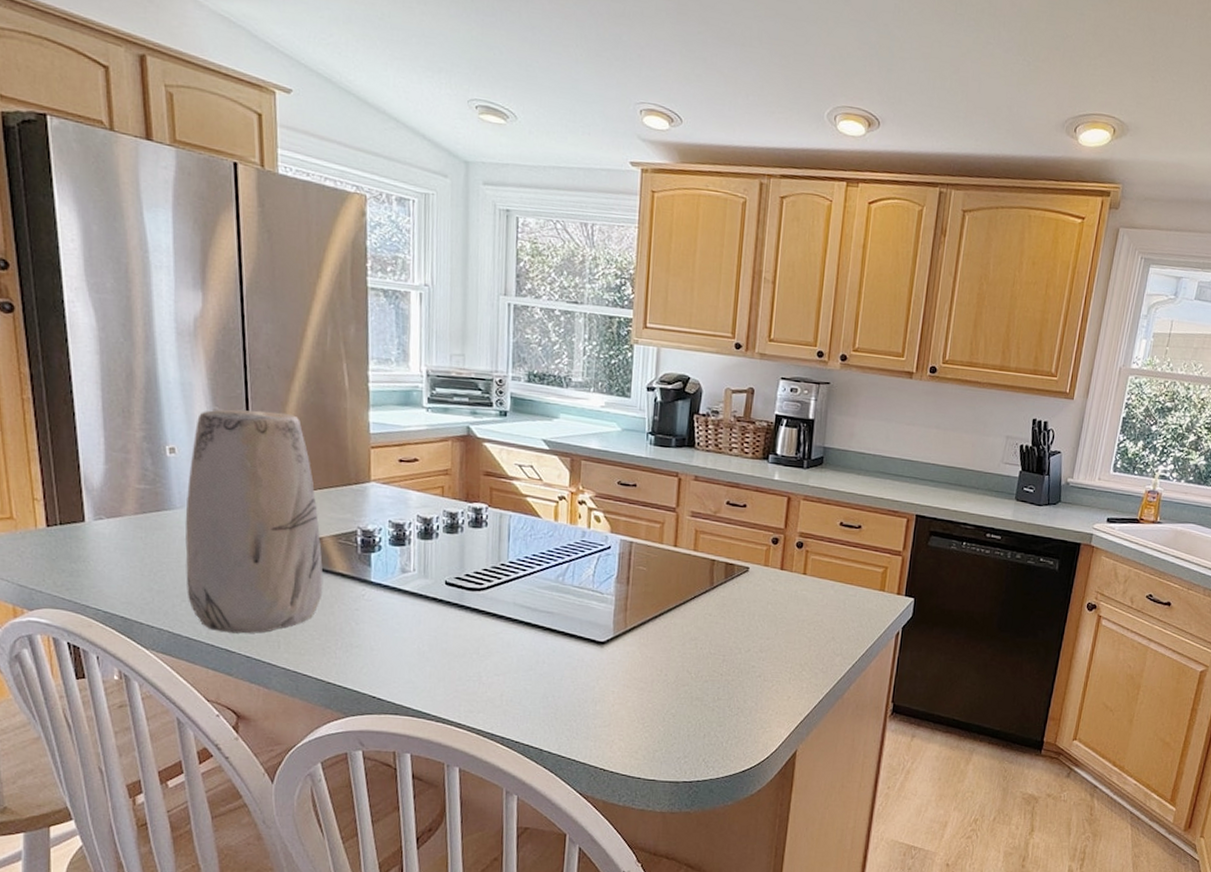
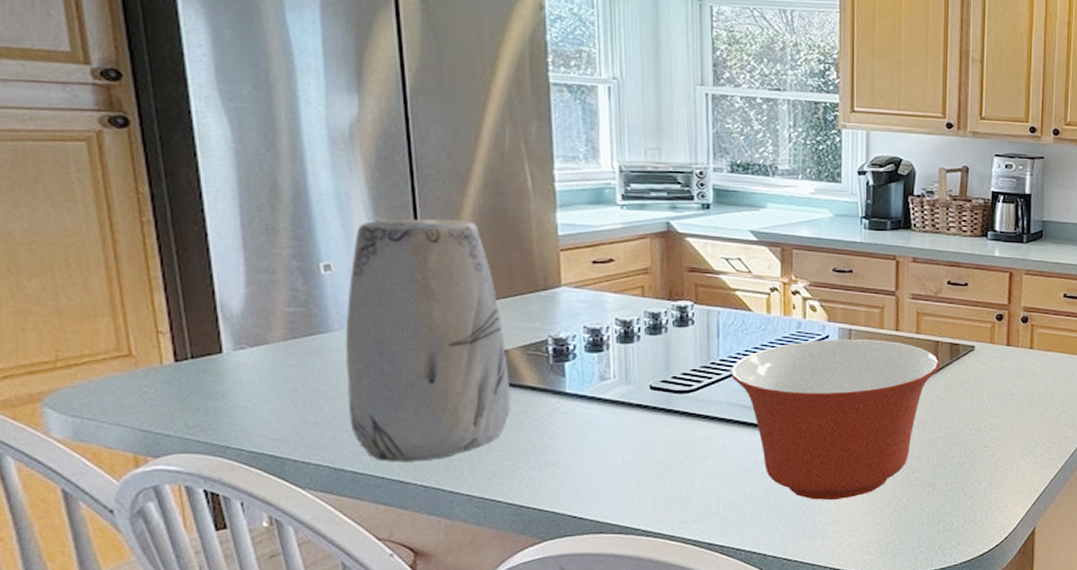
mixing bowl: none [518,550,714,705] -> present [731,340,939,500]

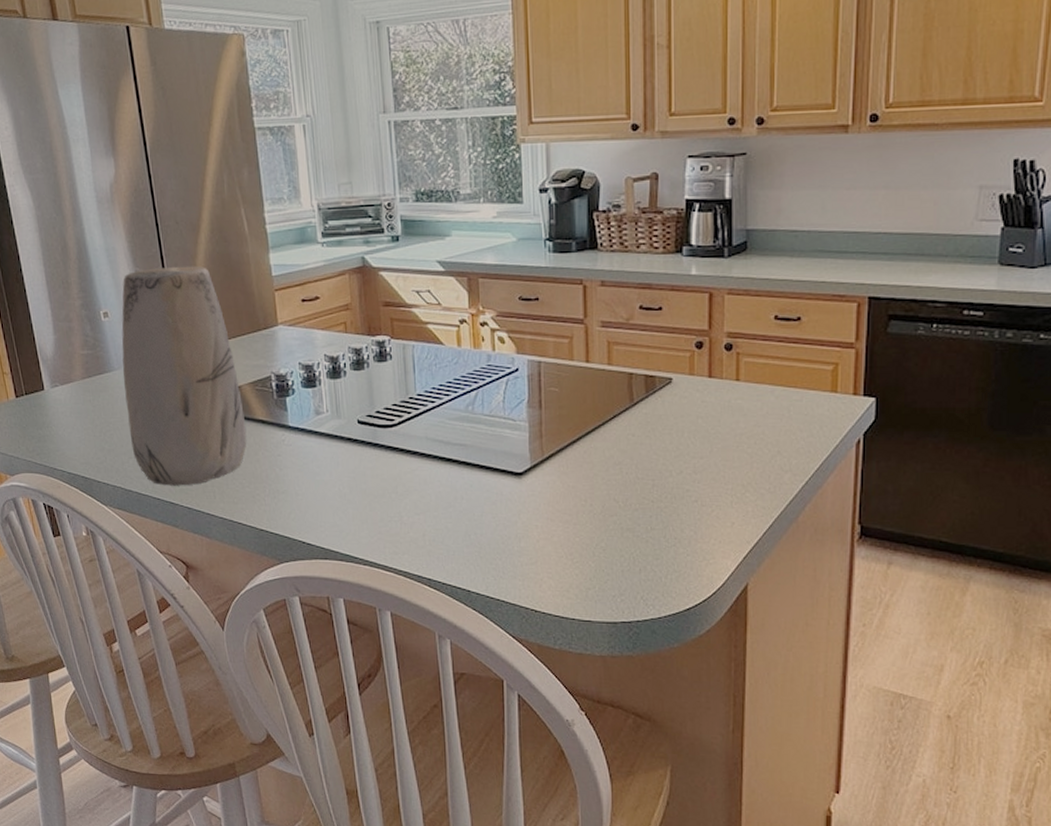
mixing bowl: present [731,340,939,500] -> none [427,372,634,540]

